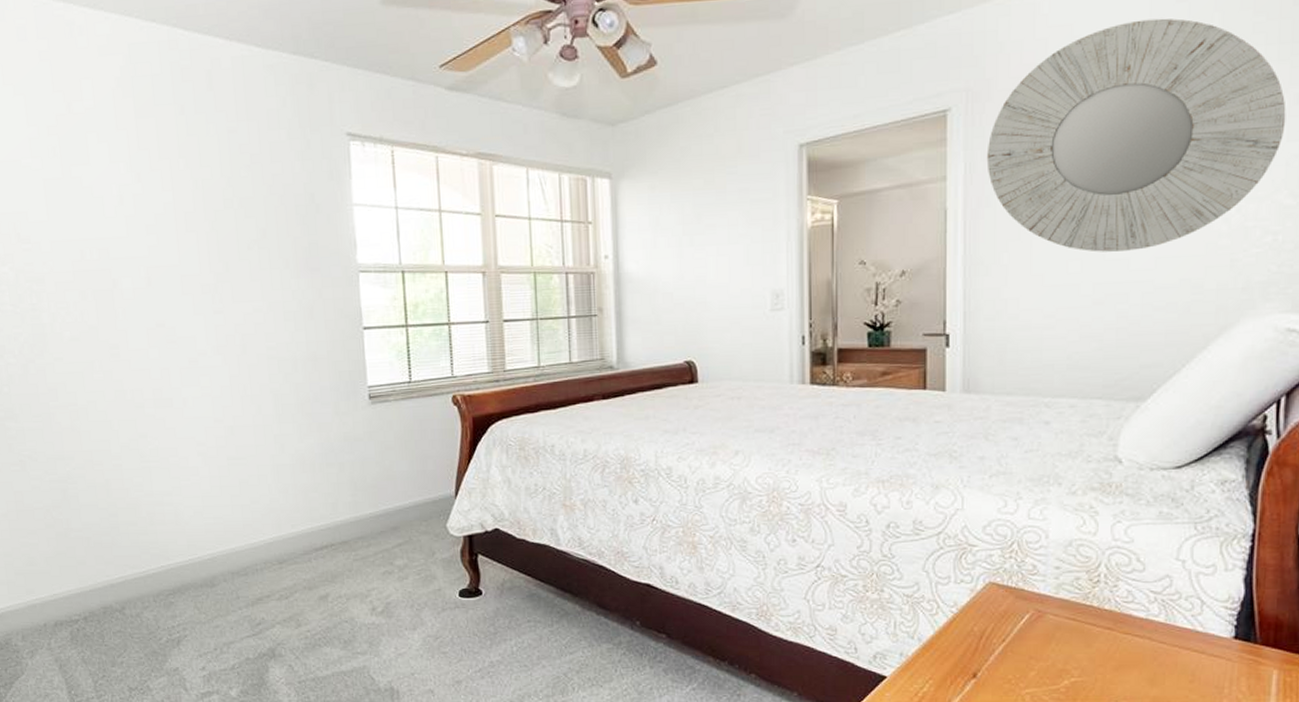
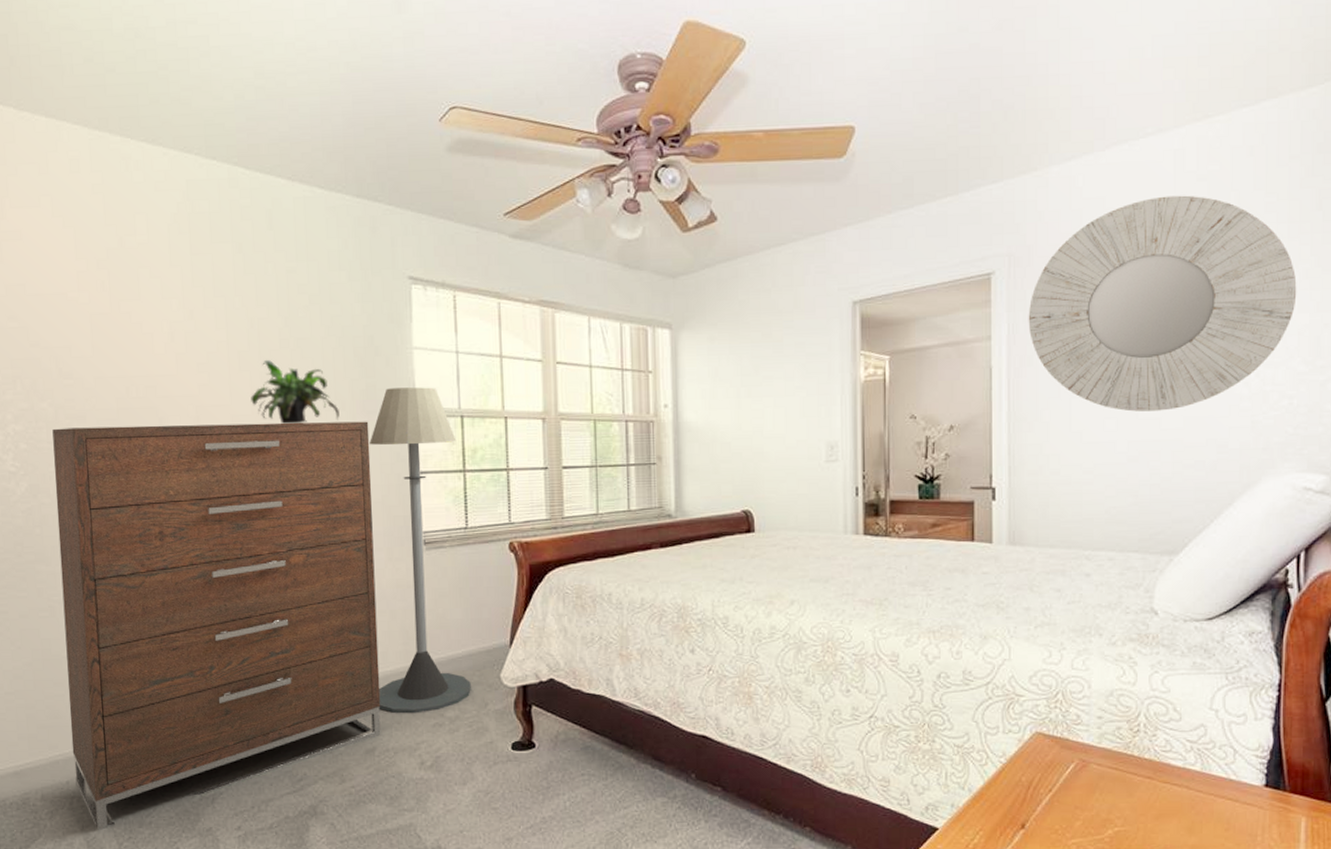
dresser: none [14,278,334,670] -> present [52,421,381,831]
potted plant: none [198,219,284,283] -> present [251,359,340,424]
floor lamp: none [314,243,419,562] -> present [370,387,471,714]

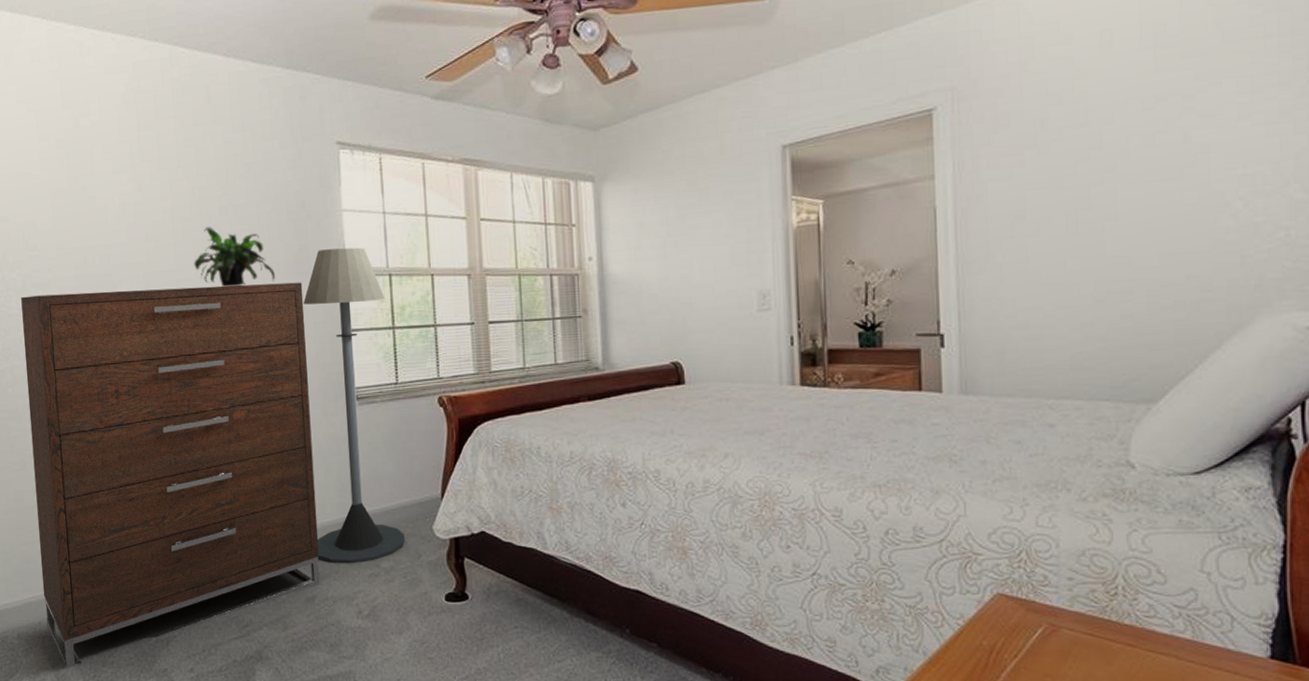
mirror: present [1028,195,1297,412] -> none [975,14,1291,250]

